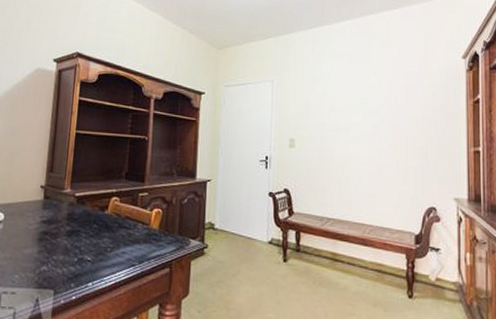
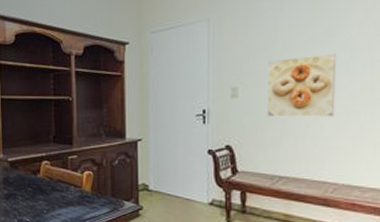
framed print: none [318,117,370,169] -> present [267,53,337,118]

